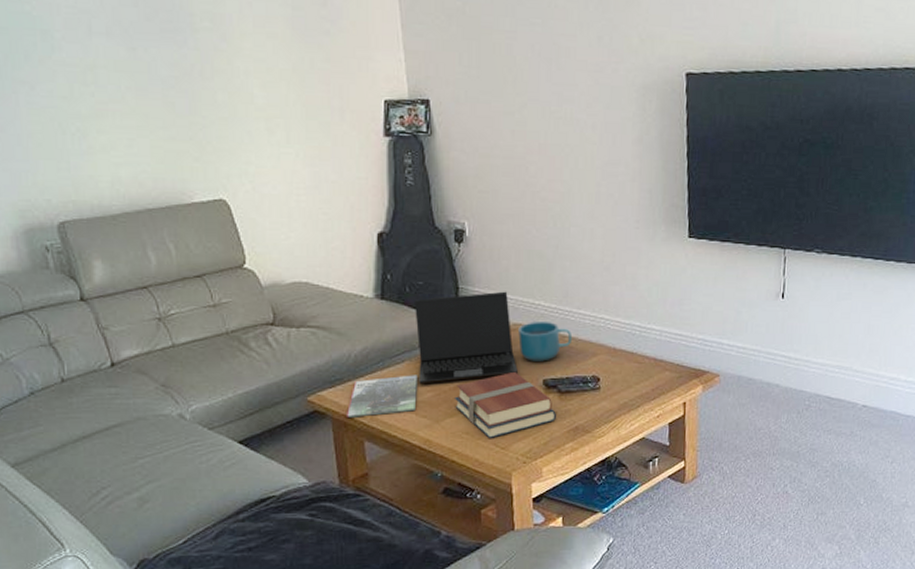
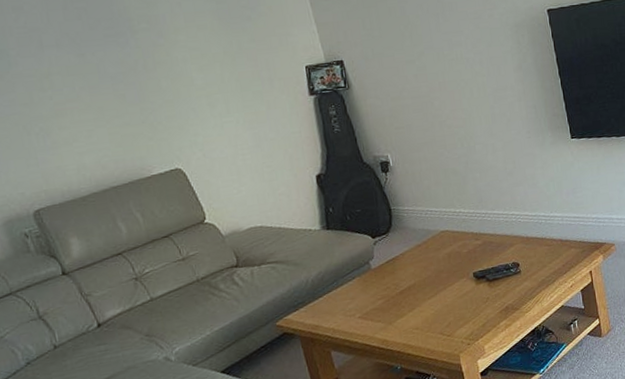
magazine: present [346,375,419,419] -> none [311,287,371,335]
laptop: present [413,291,518,385] -> none [355,205,451,295]
books: present [453,371,556,438] -> none [401,270,489,329]
cup: present [518,320,573,362] -> none [446,224,492,260]

